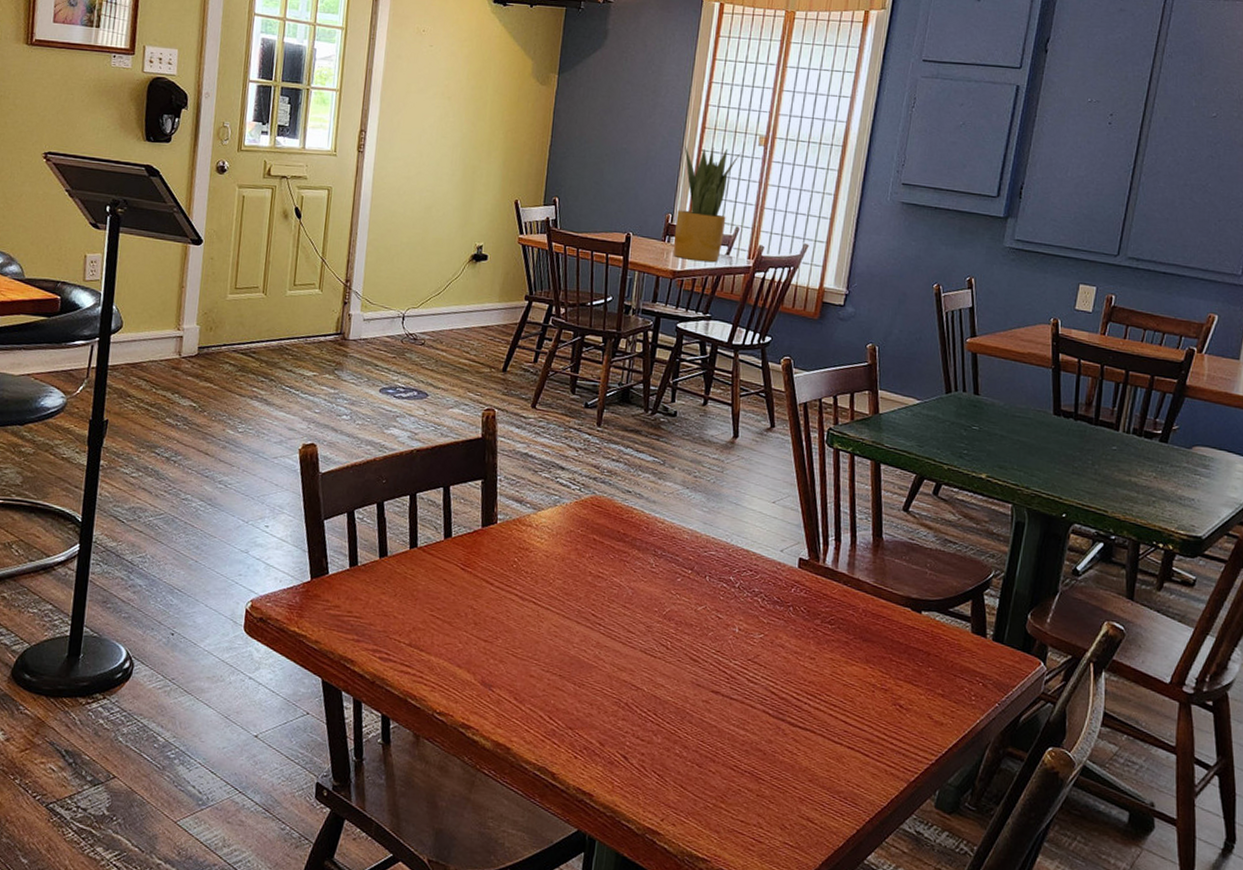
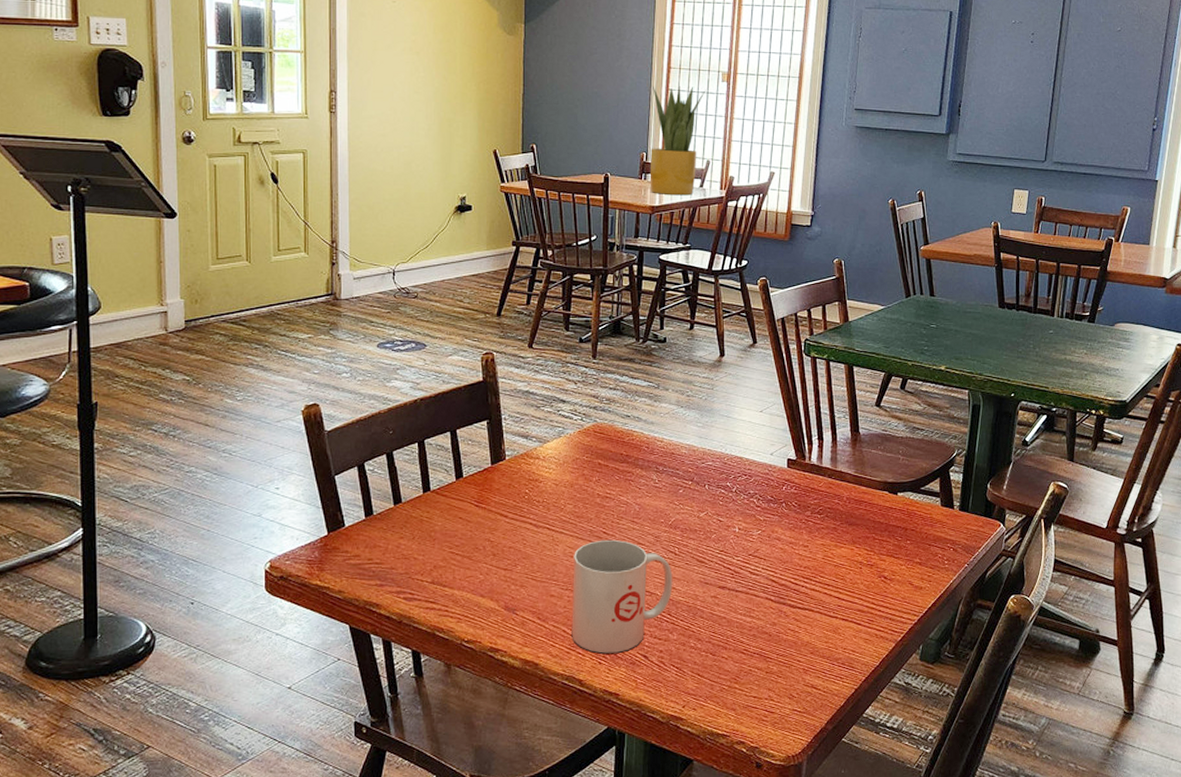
mug: none [548,622,663,751] -> present [571,539,673,655]

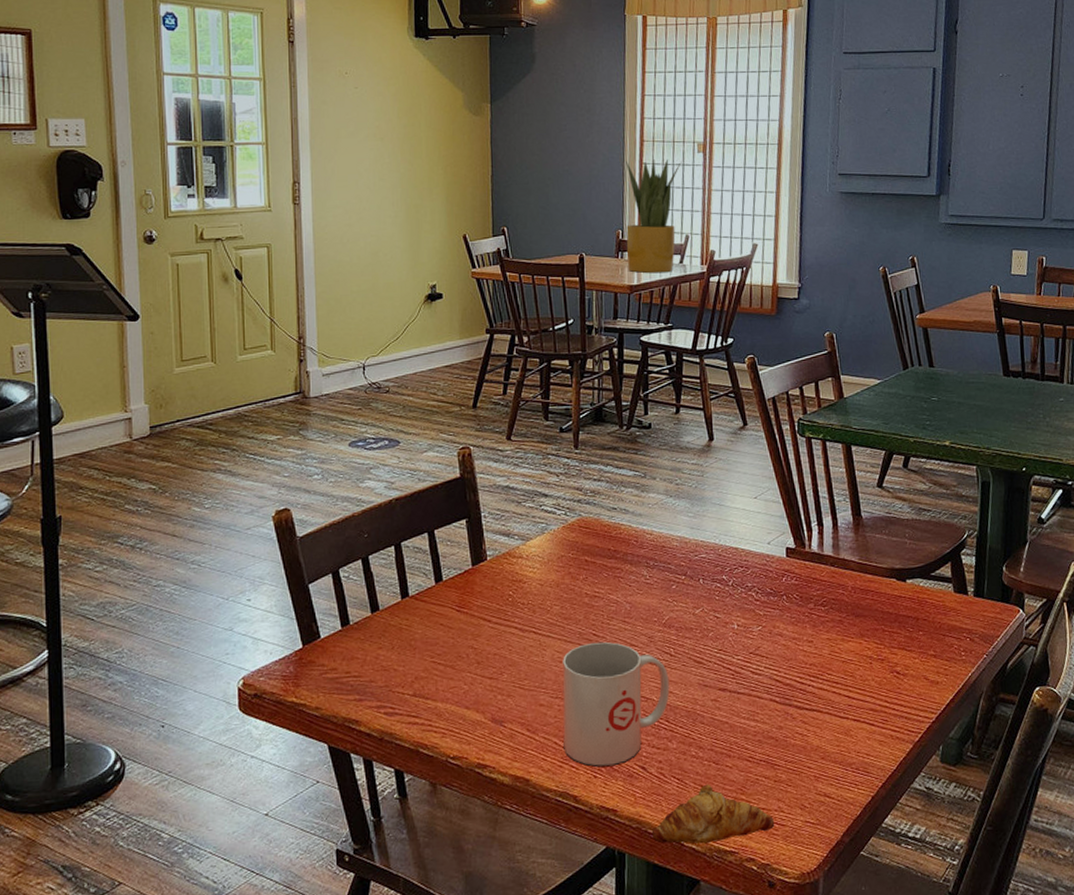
croissant: none [650,673,765,727] -> present [651,784,775,844]

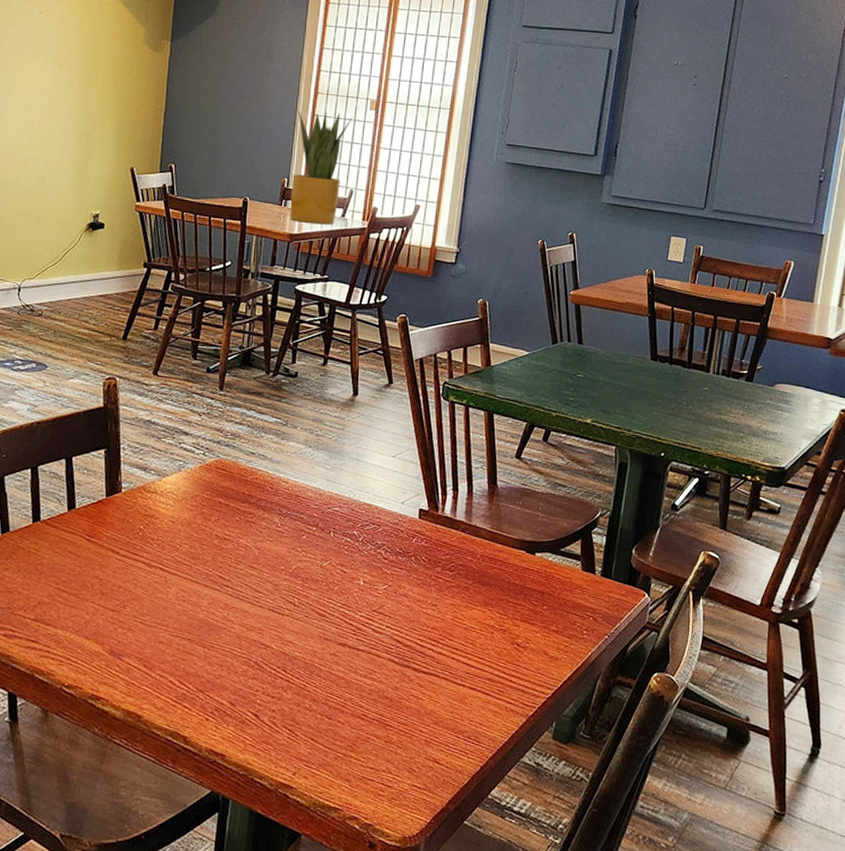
mug: present [562,641,670,768] -> none [178,584,291,711]
croissant: present [651,784,775,844] -> none [257,737,382,798]

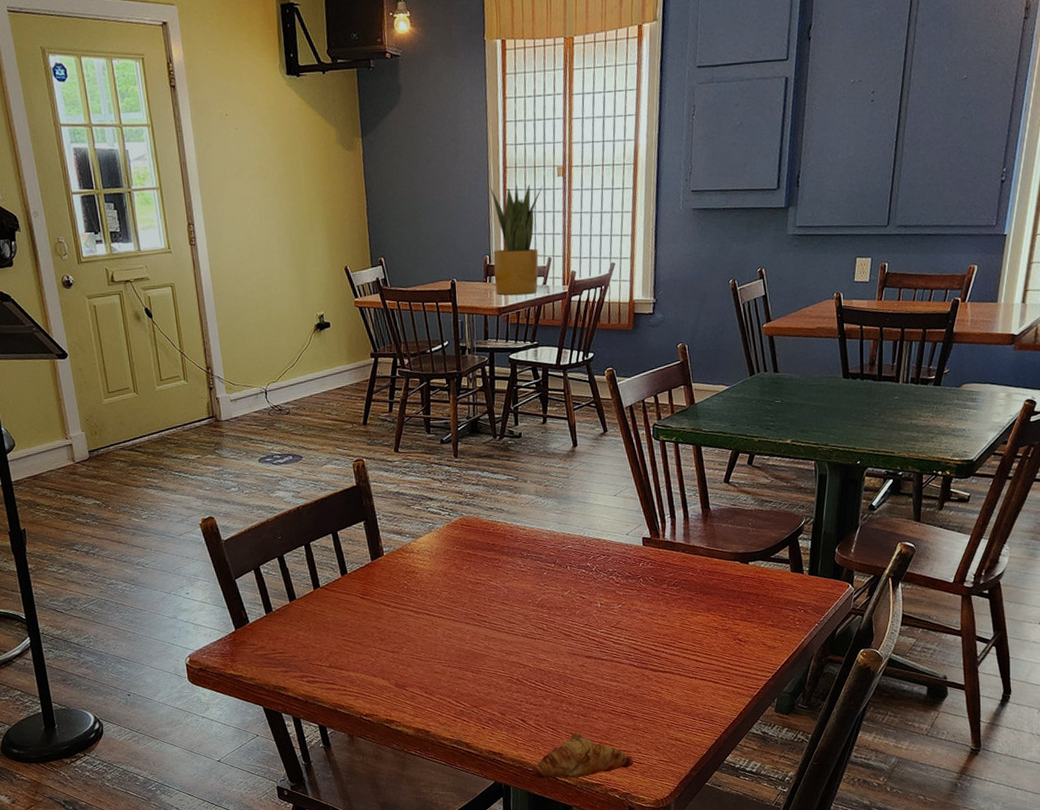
croissant: none [257,737,382,798] -> present [531,732,634,778]

